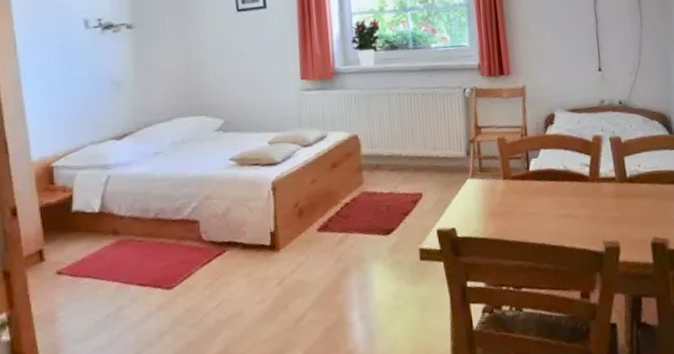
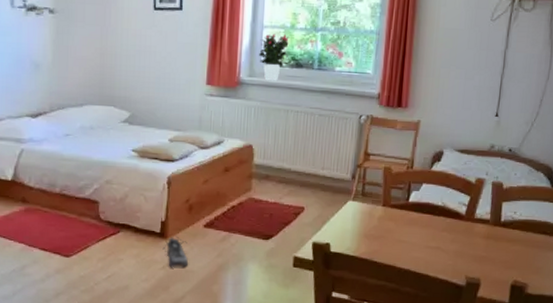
athletic shoe: none [275,246,306,282] -> present [162,236,189,267]

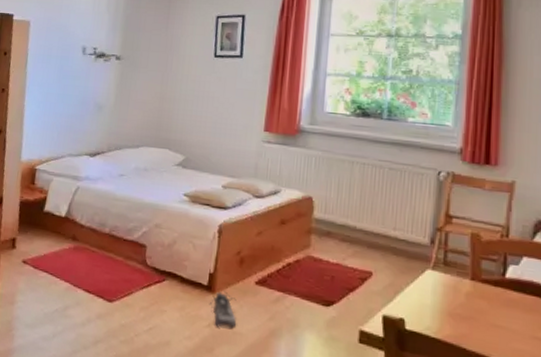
potted flower: present [259,33,289,81] -> none [321,81,355,131]

